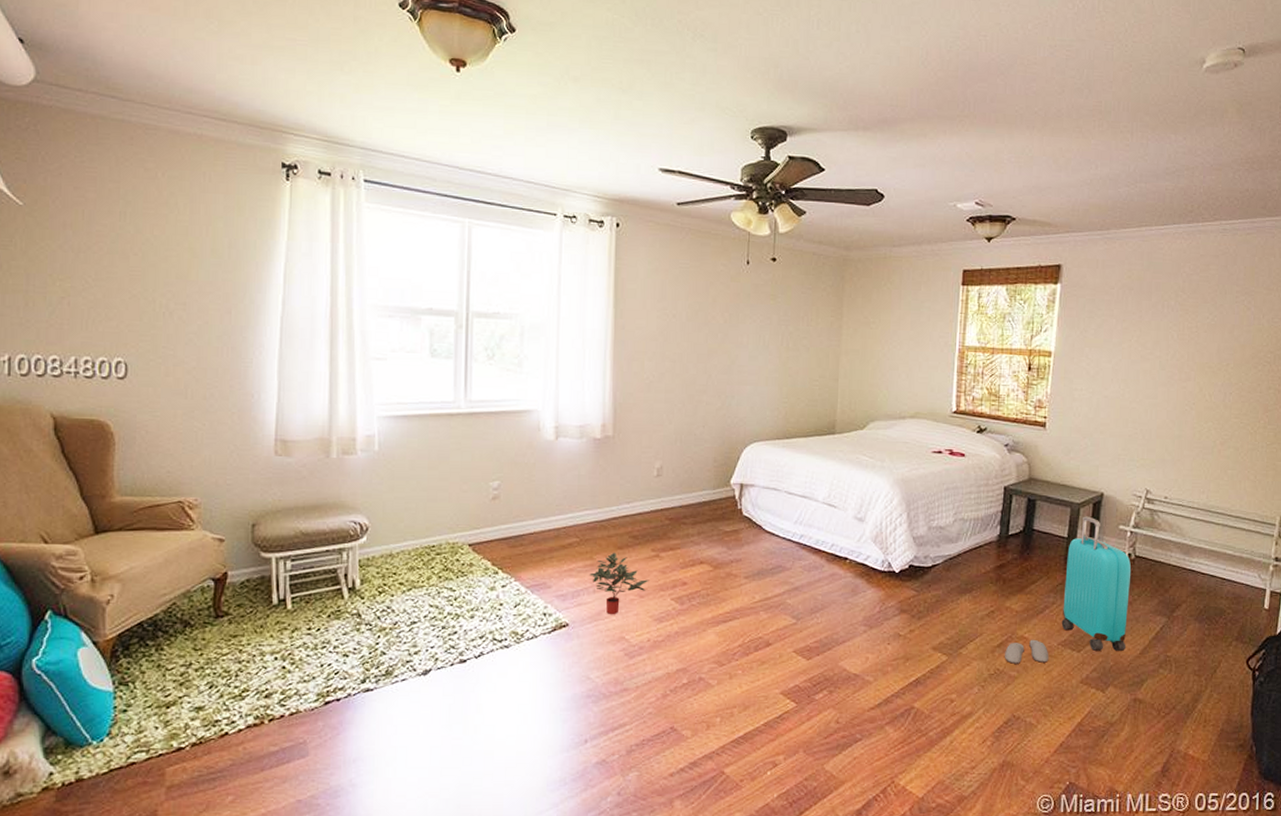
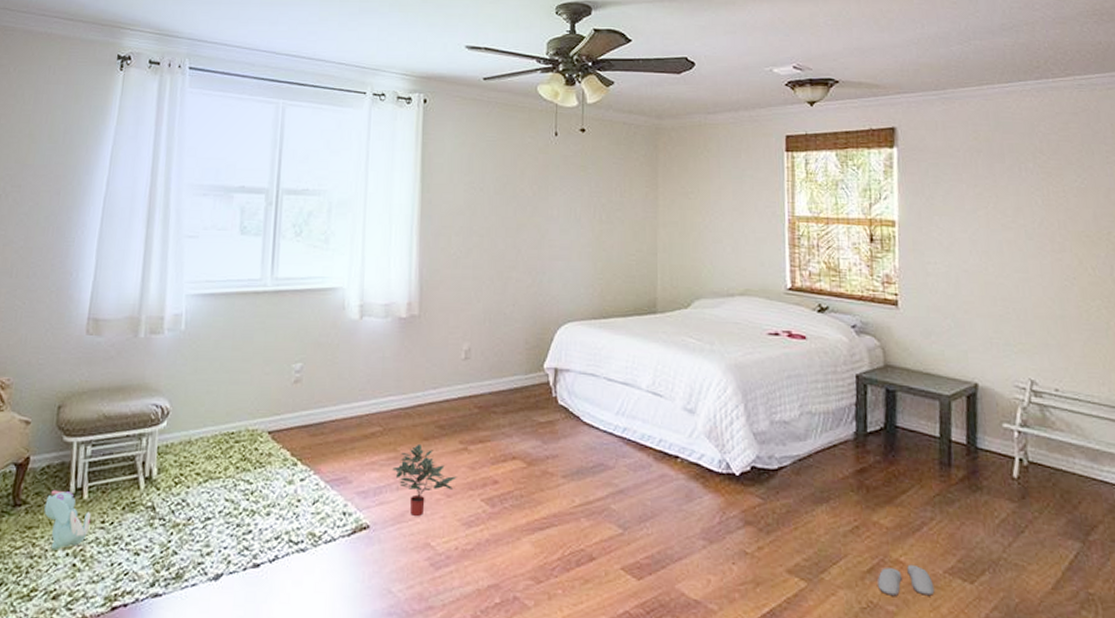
stuffed animal: none [248,601,297,656] -> present [44,489,92,552]
suitcase: present [1061,516,1132,651] -> none [942,411,1032,584]

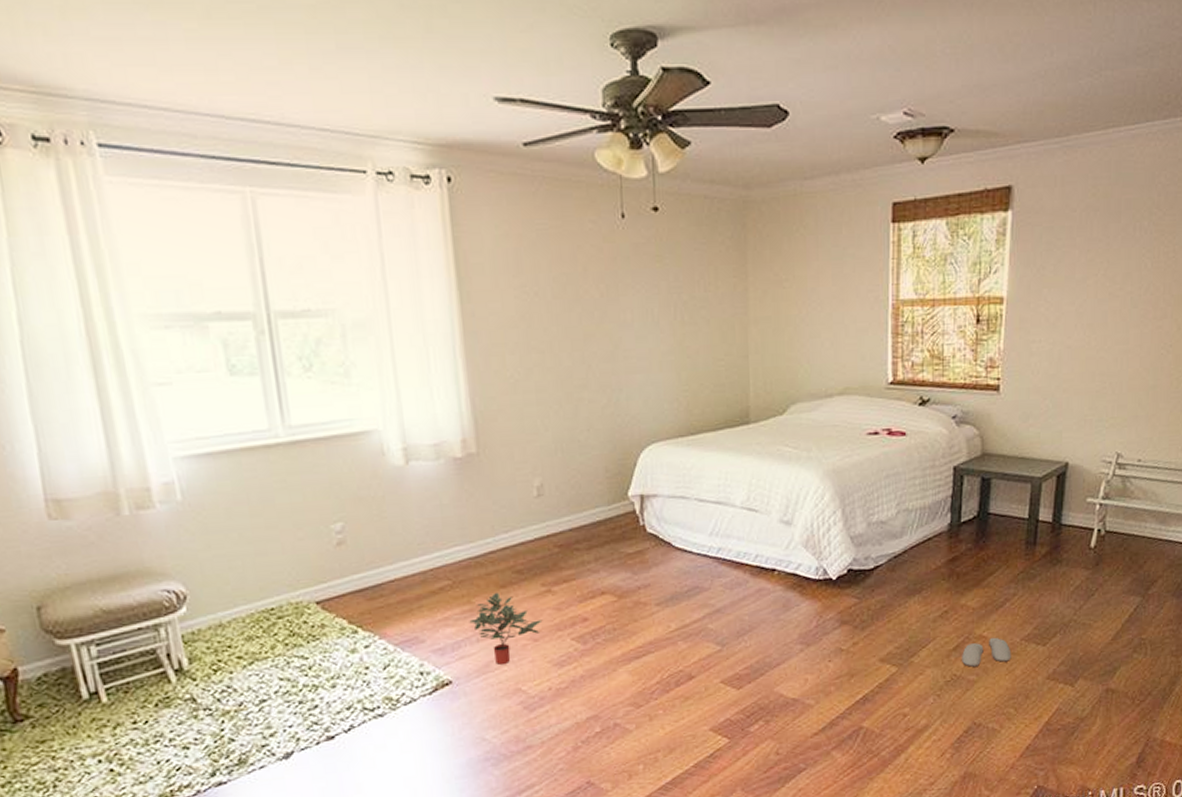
stuffed animal: present [44,489,92,552] -> none [54,697,120,761]

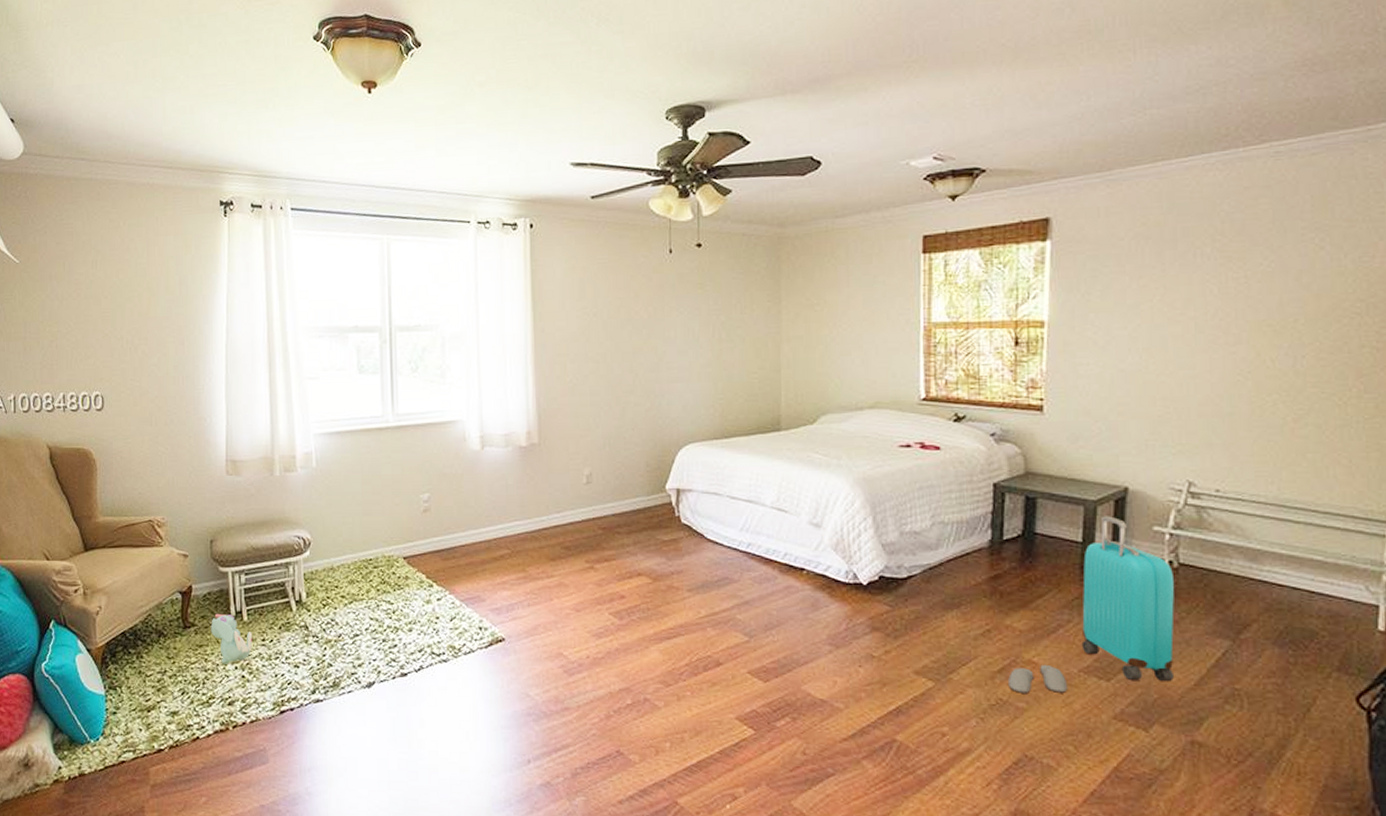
stuffed animal: none [54,697,120,761] -> present [211,613,253,666]
potted plant: present [469,592,543,665] -> none [523,564,585,629]
suitcase: none [1024,491,1102,642] -> present [1081,516,1175,681]

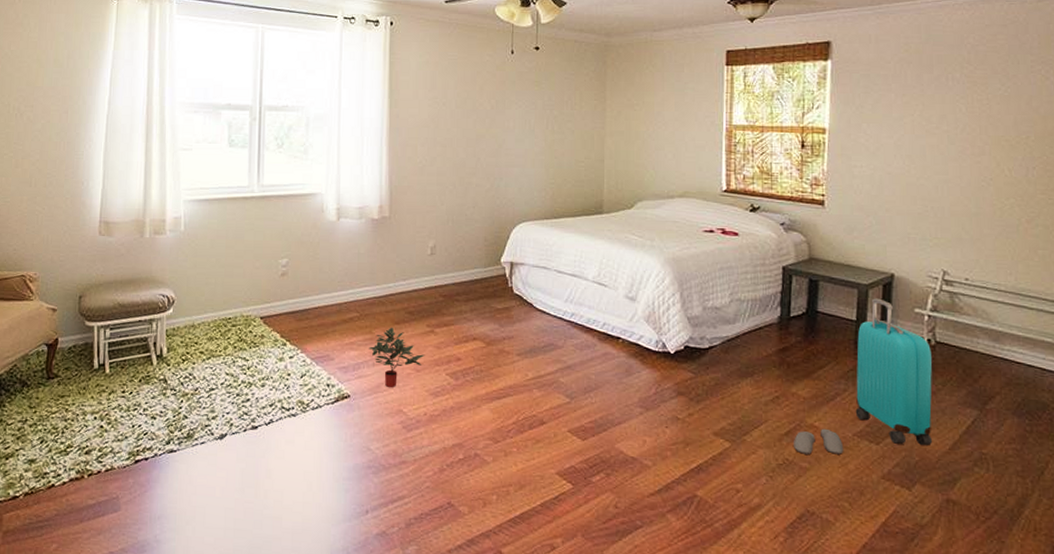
stuffed animal: present [211,613,253,666] -> none [73,365,114,416]
potted plant: none [523,564,585,629] -> present [369,327,425,387]

